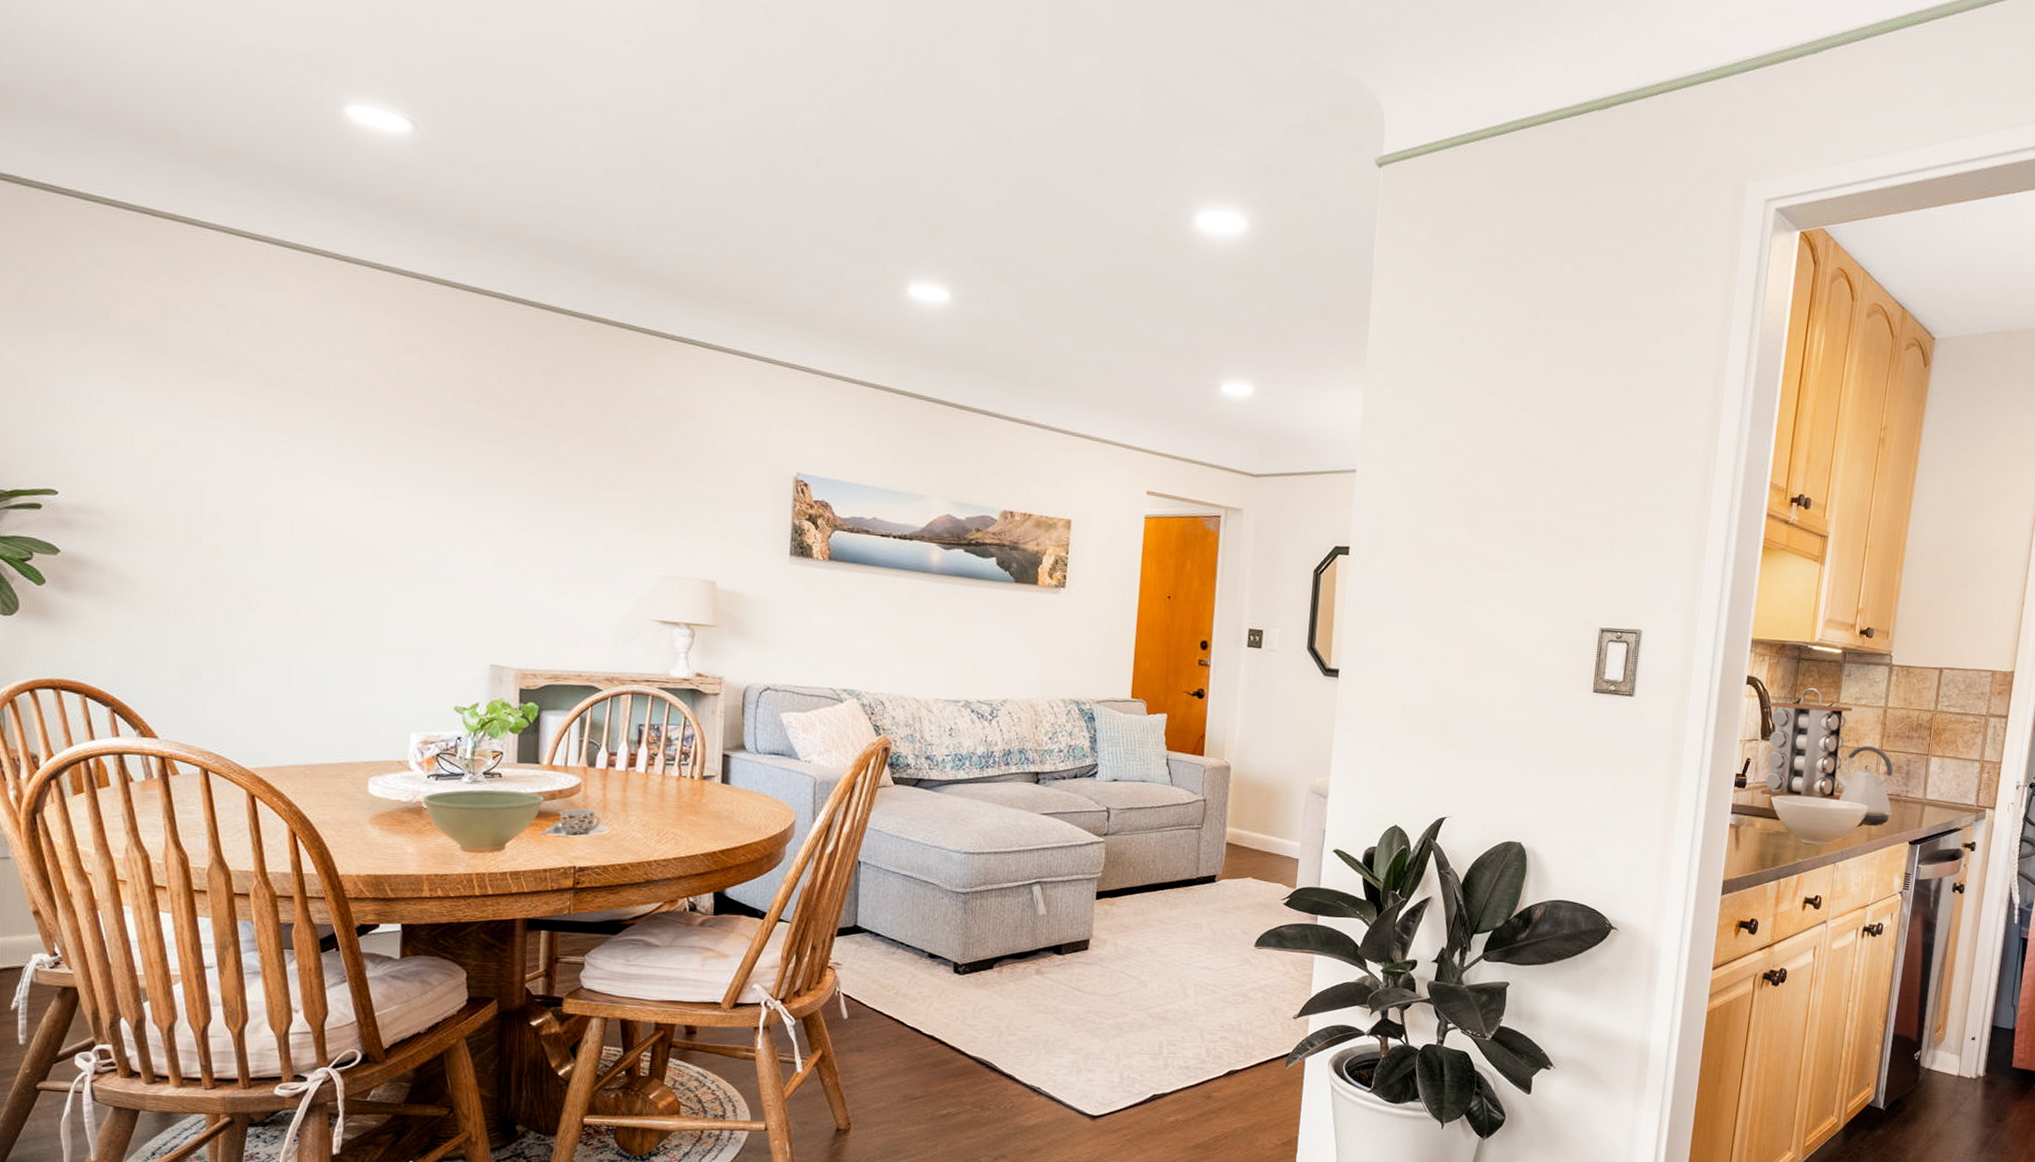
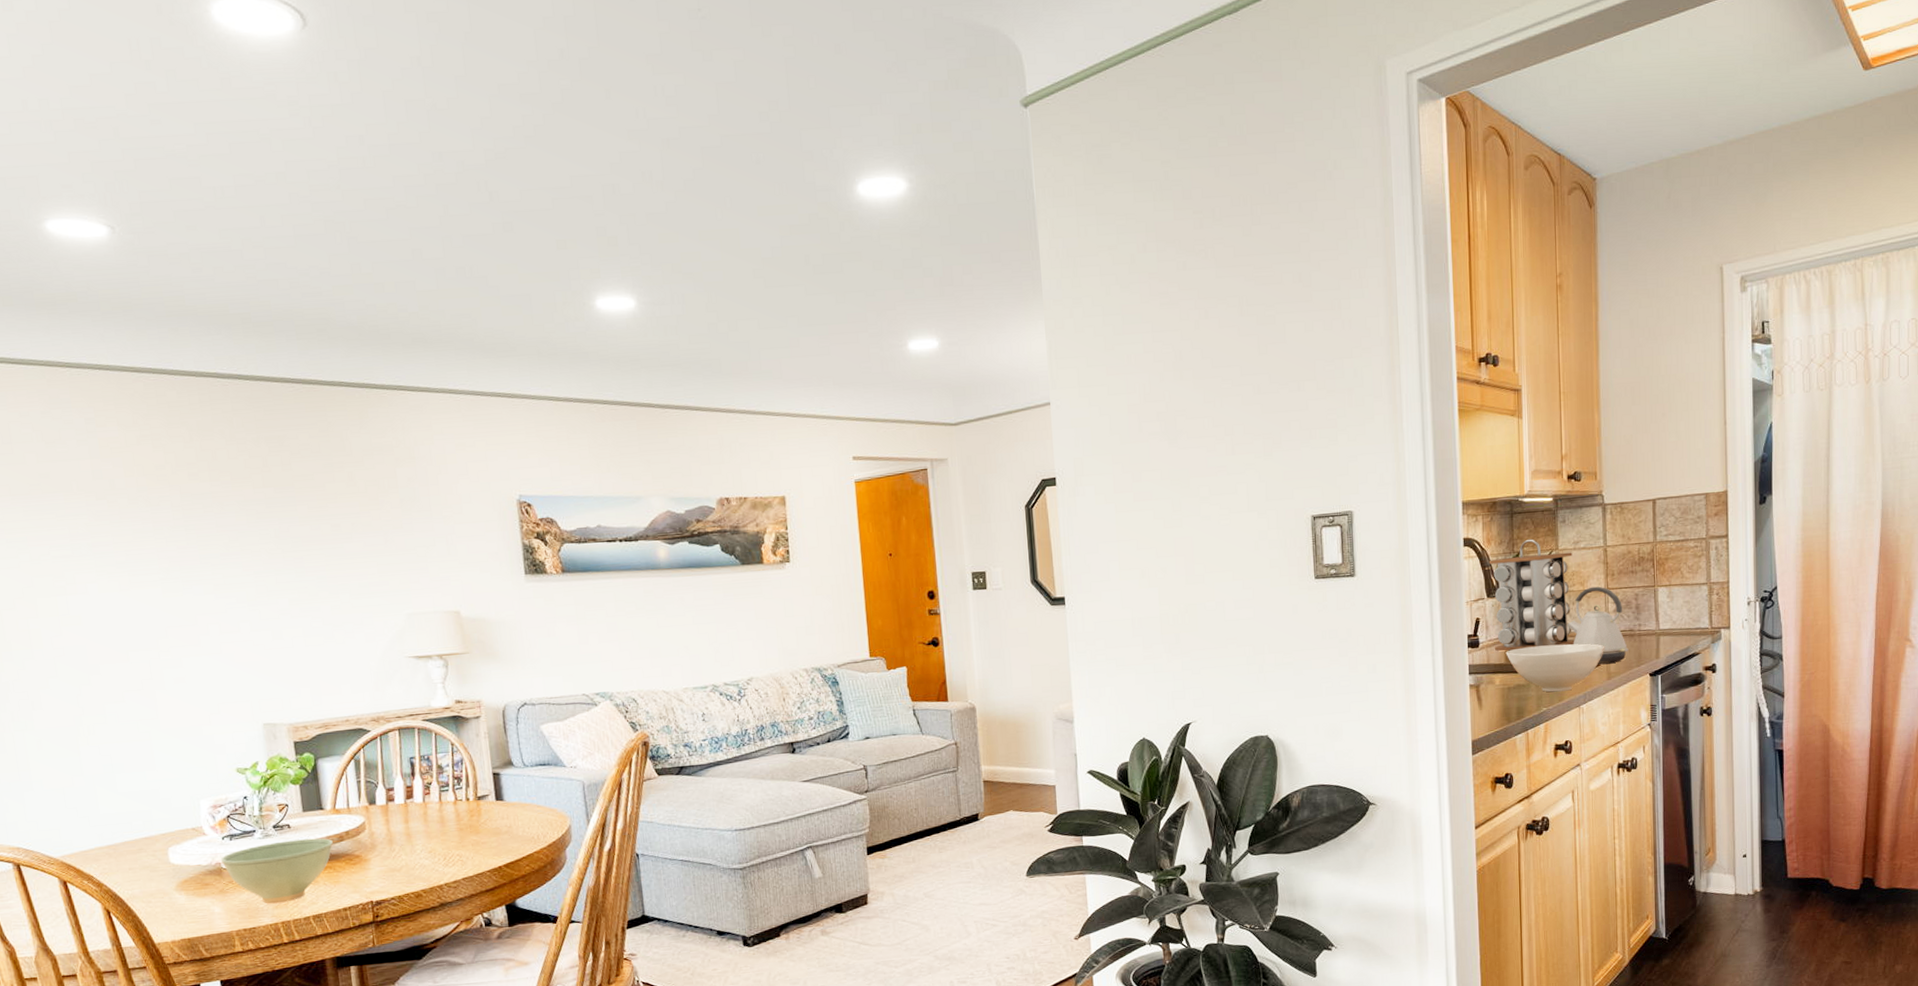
teacup: present [540,808,609,837] -> none [334,844,398,878]

